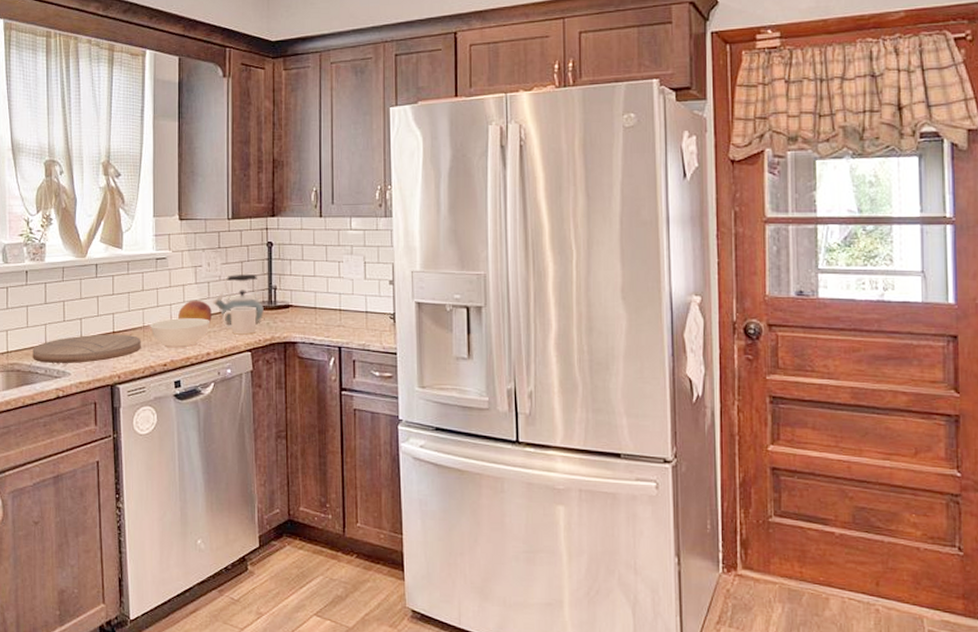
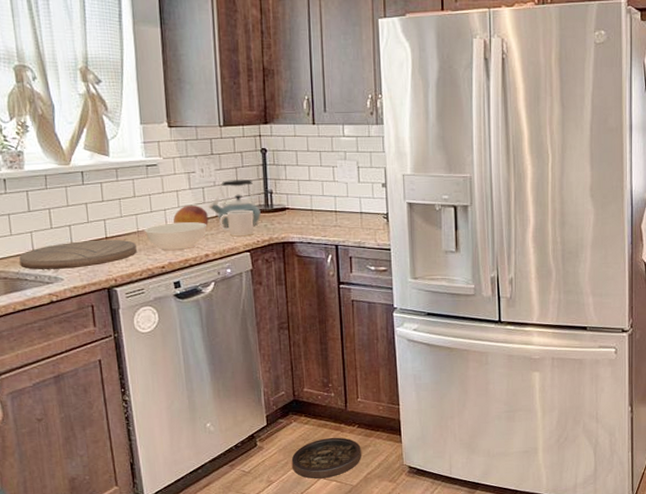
pet bowl: none [283,567,359,615] -> present [291,437,361,478]

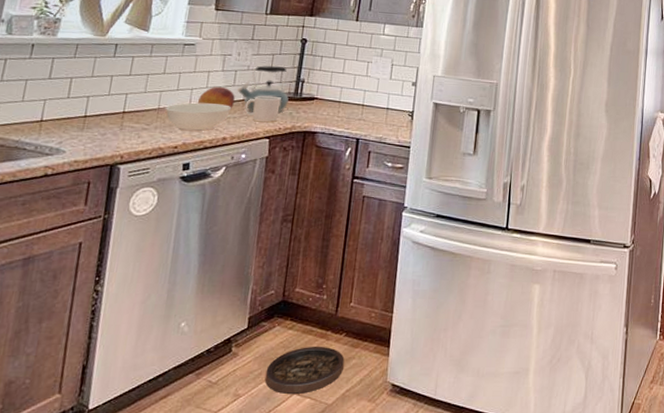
cutting board: present [19,239,137,269] -> none [22,113,154,141]

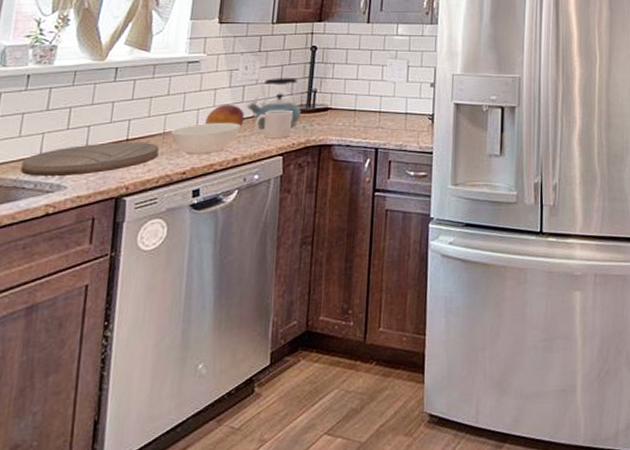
cutting board: none [22,113,154,141] -> present [21,141,159,176]
pet bowl: present [264,346,345,394] -> none [291,378,377,435]

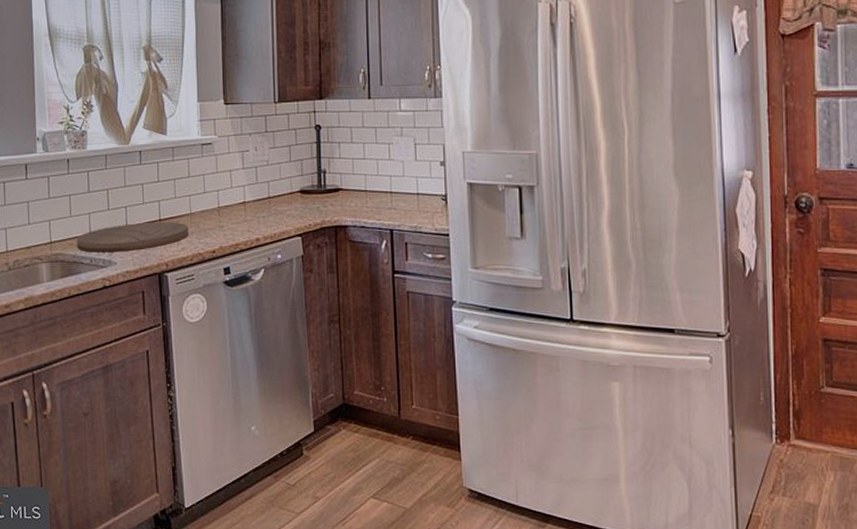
bowl: present [171,123,242,155] -> none [197,204,259,235]
fruit: present [204,104,244,128] -> none [225,185,260,209]
kettle: present [246,78,301,129] -> none [261,158,313,210]
mug: present [255,109,293,139] -> none [271,190,306,220]

